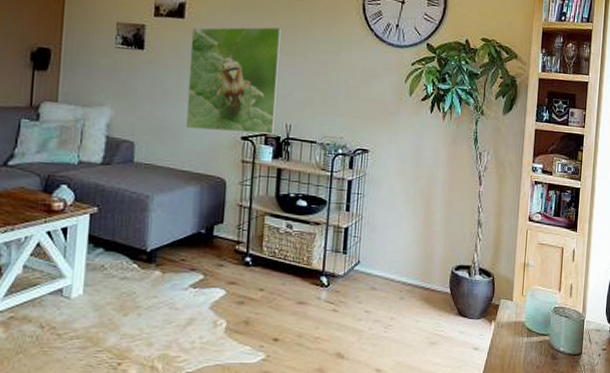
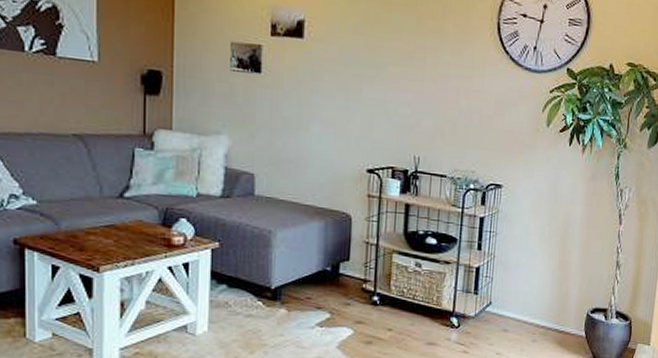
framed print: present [185,26,282,135] -> none [307,48,410,168]

